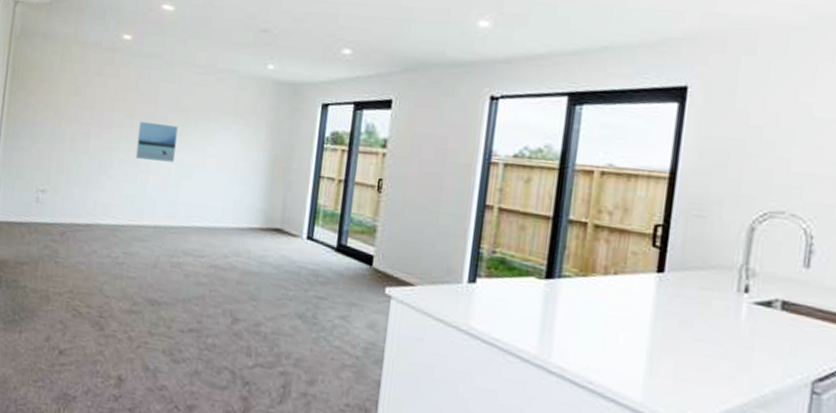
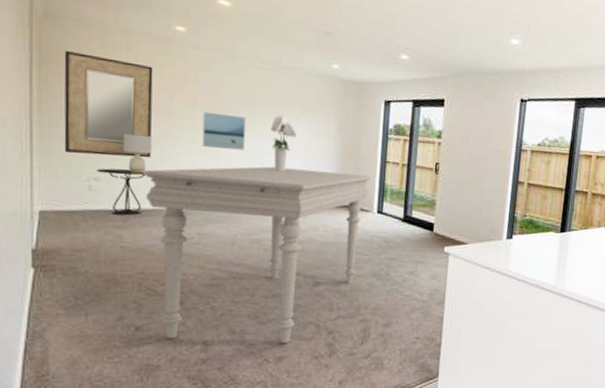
home mirror: none [21,65,101,170] -> present [64,50,153,158]
side table: none [44,180,83,230] -> present [97,168,145,216]
lamp: none [67,144,93,187] -> present [122,133,152,174]
dining table: none [81,180,302,390] -> present [142,166,371,344]
bouquet: none [201,123,227,187] -> present [271,114,298,172]

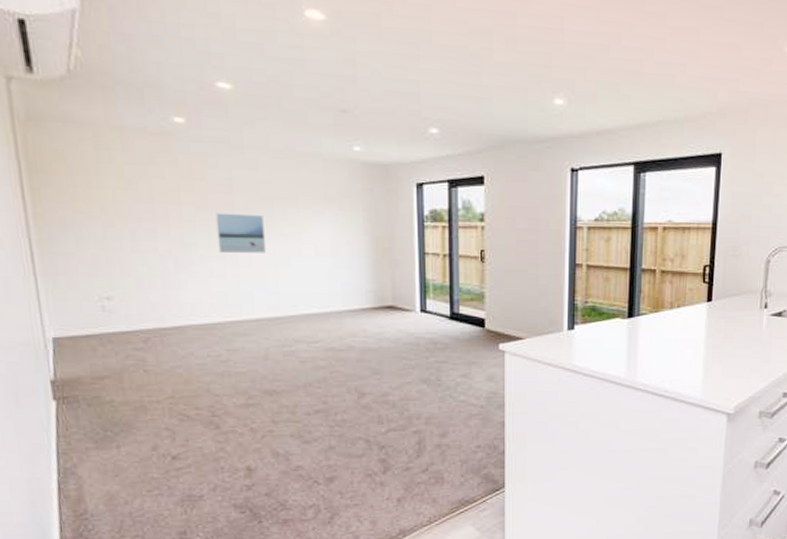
home mirror: present [64,50,153,158] -> none [55,155,165,272]
side table: present [97,168,145,216] -> none [108,284,163,336]
lamp: present [122,133,152,174] -> none [131,243,165,289]
dining table: present [142,166,371,344] -> none [157,269,409,467]
bouquet: present [271,114,298,172] -> none [292,209,323,273]

